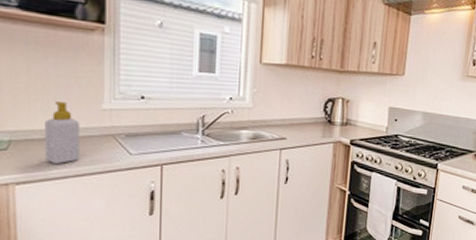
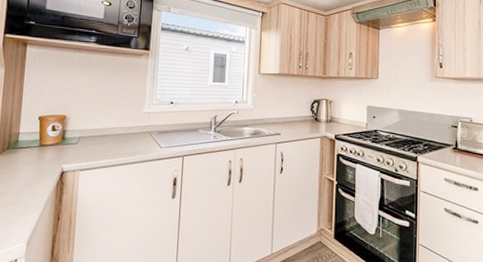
soap bottle: present [45,102,80,164] -> none [102,107,127,155]

